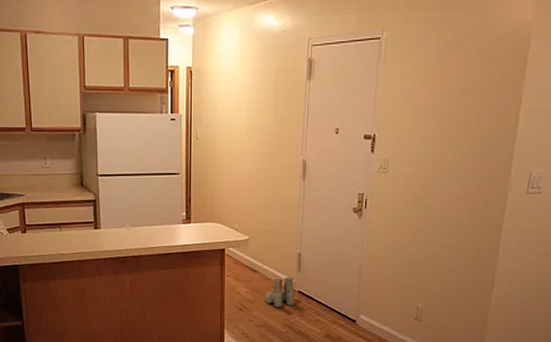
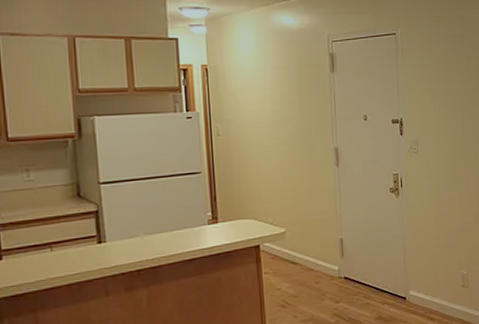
boots: present [264,277,295,308] -> none [308,264,342,298]

